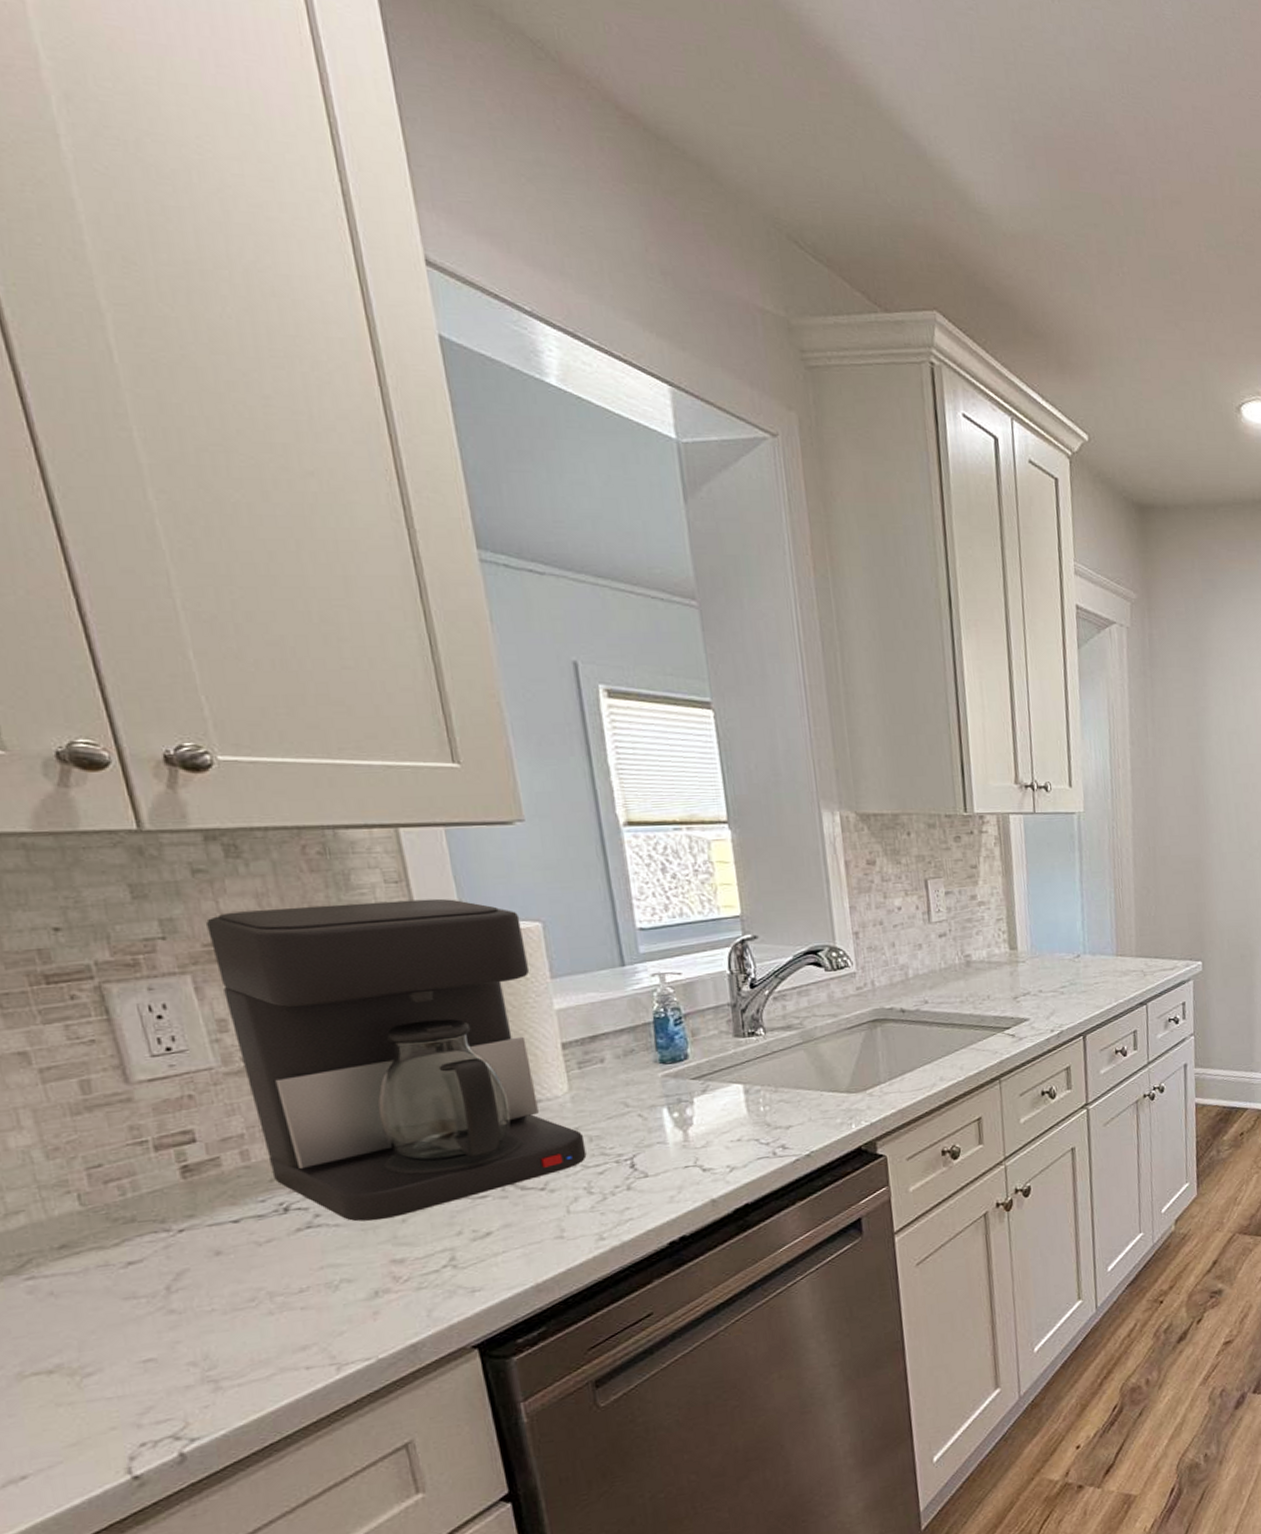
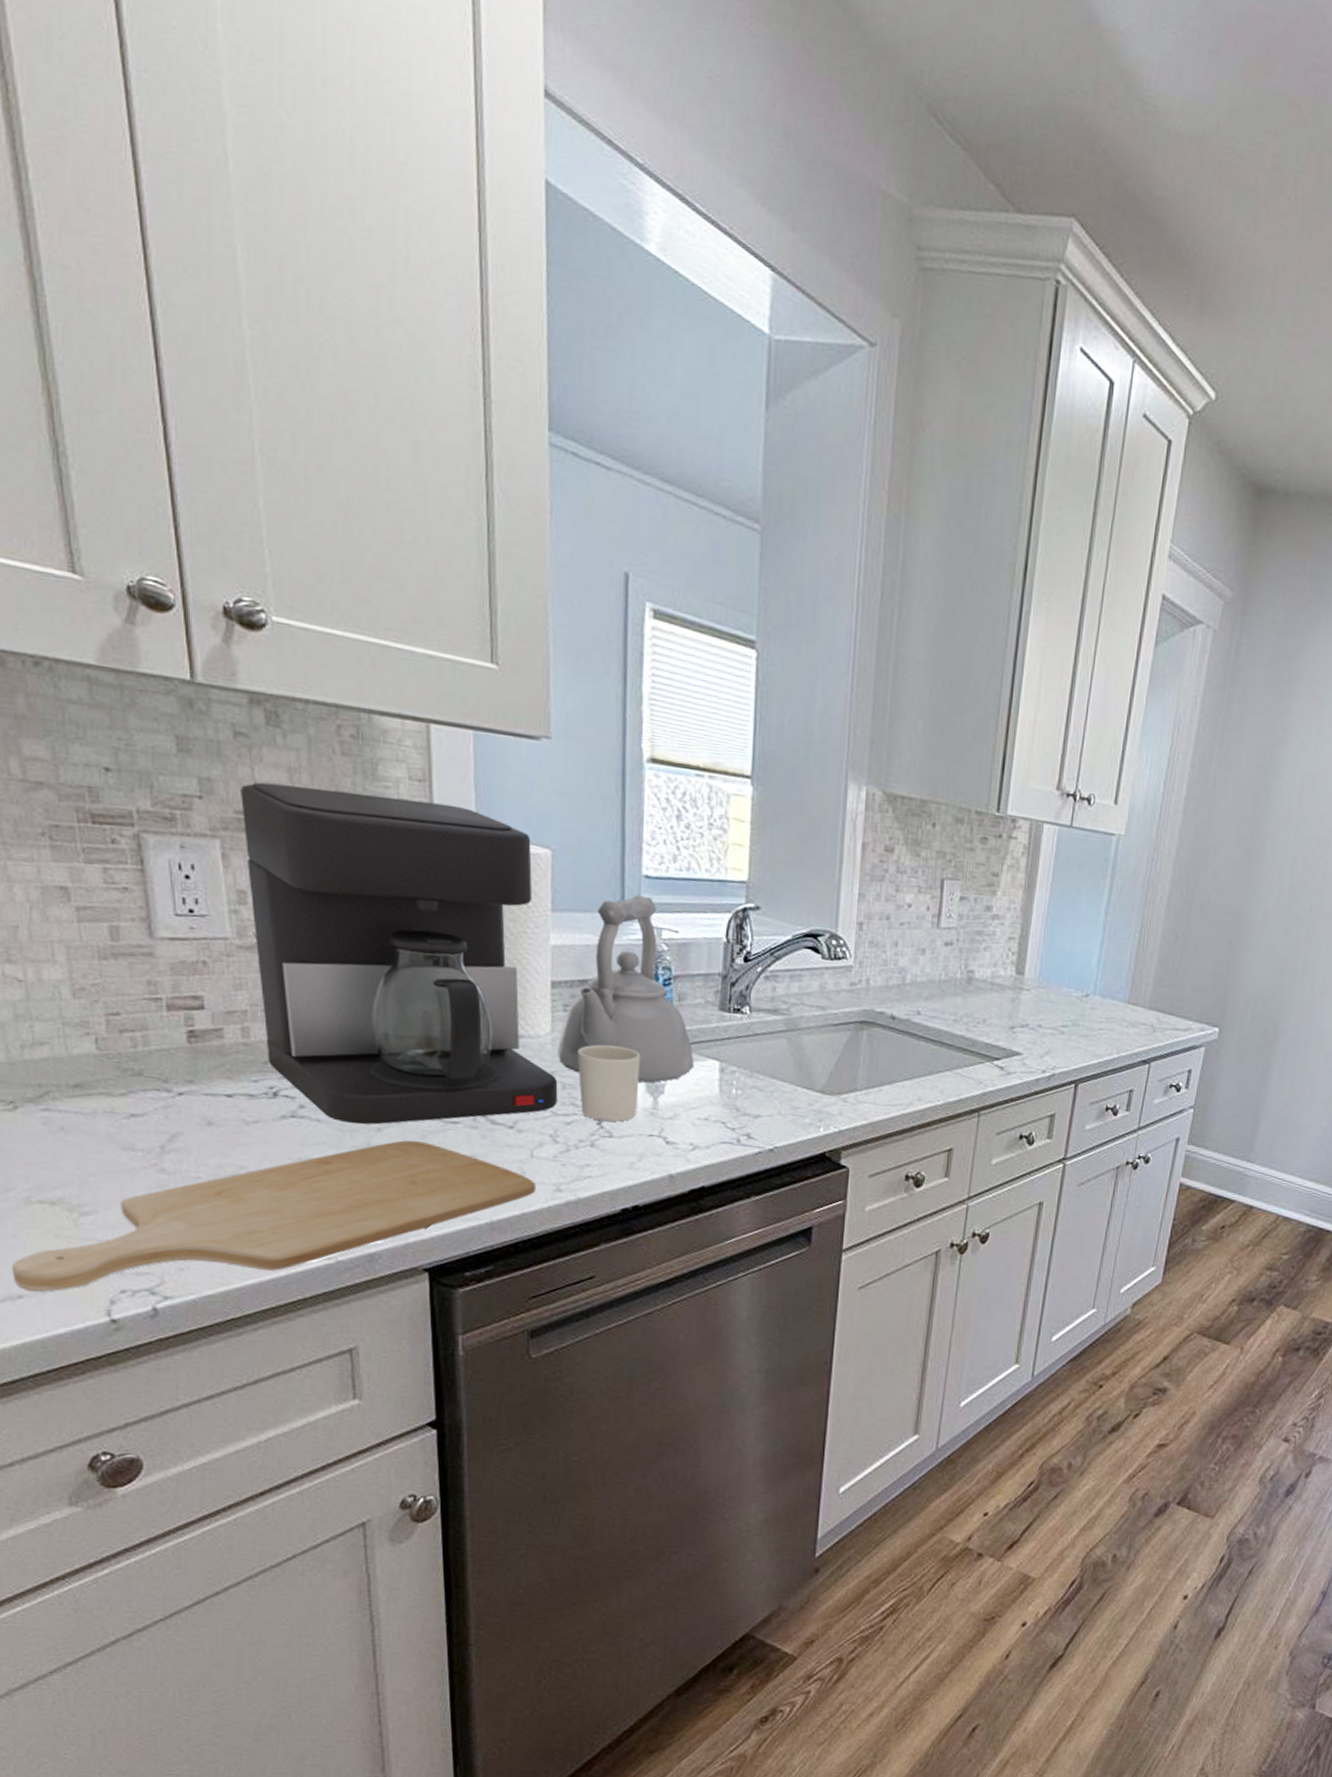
chopping board: none [10,1222,579,1470] -> present [12,1140,537,1292]
kettle: none [578,946,719,1124] -> present [558,895,695,1083]
mug: none [599,1089,669,1164] -> present [577,1044,641,1122]

